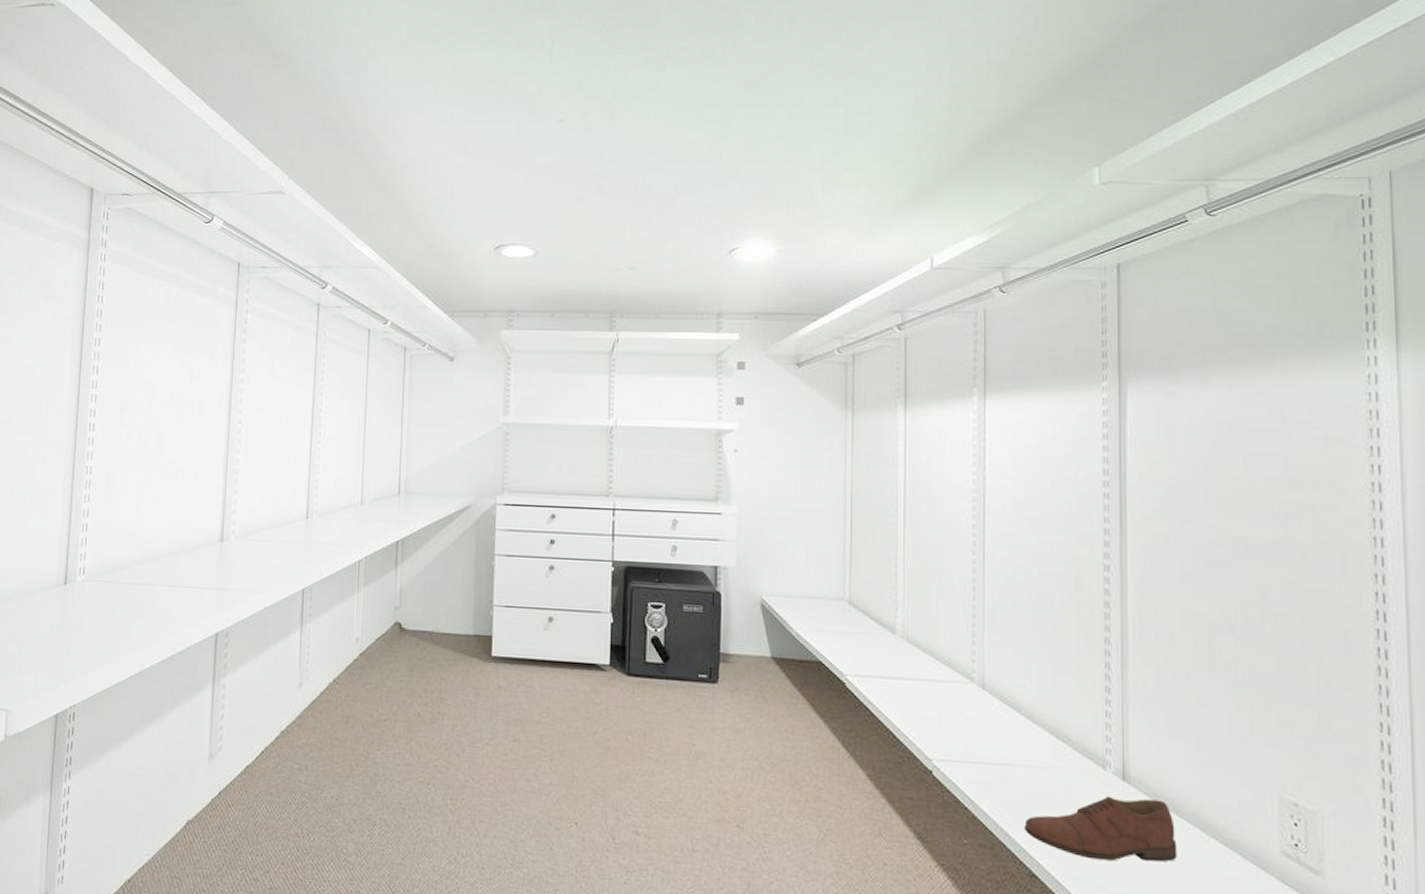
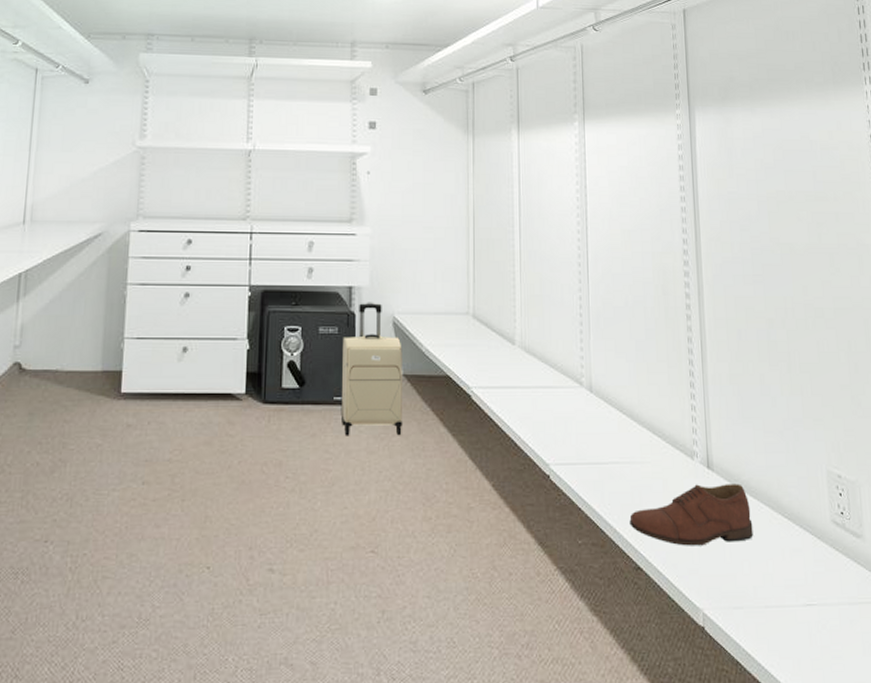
suitcase: none [705,582,771,718] -> present [340,302,402,436]

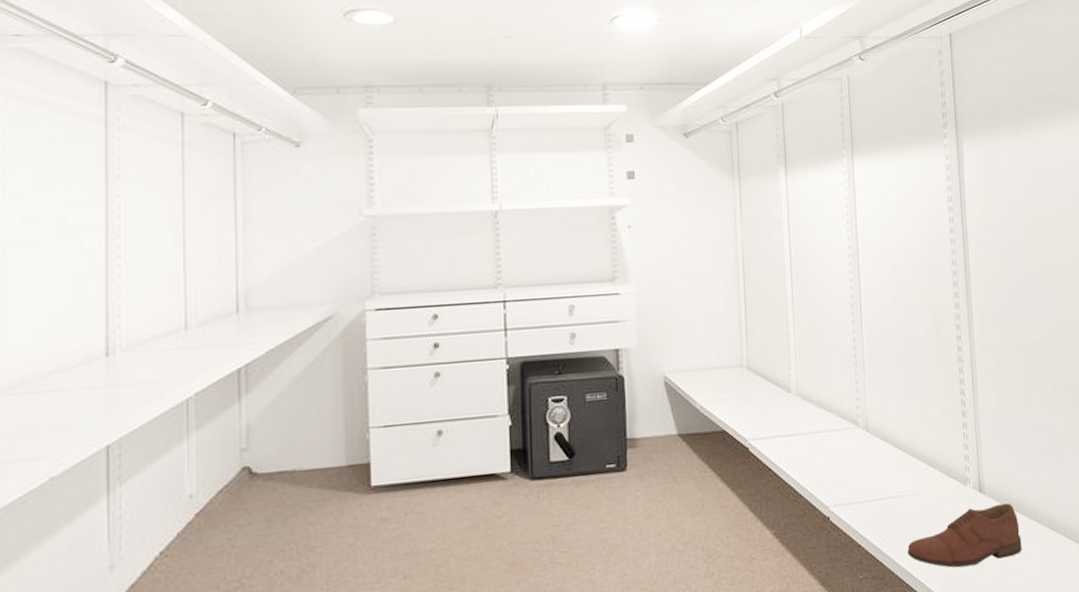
suitcase: present [340,302,402,436] -> none [612,363,680,504]

